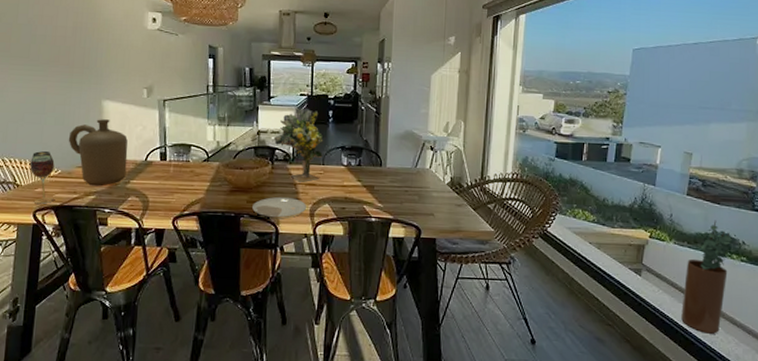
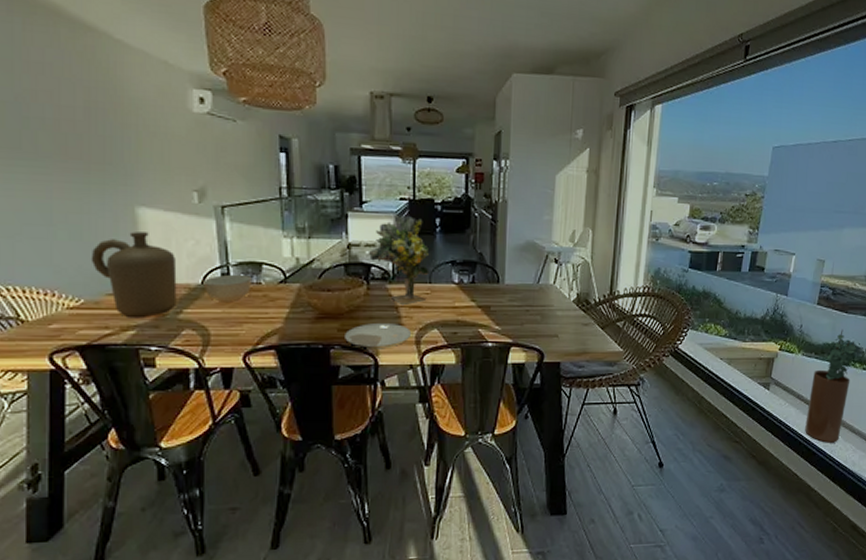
wineglass: present [30,151,55,204] -> none [38,275,78,344]
bowl: none [146,153,183,177] -> present [203,274,253,304]

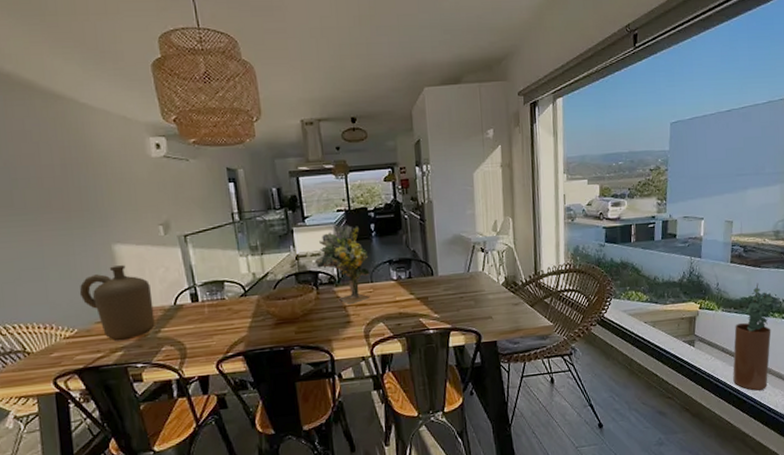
bowl: present [203,274,253,304] -> none [175,292,217,321]
plate: present [345,322,412,349] -> none [302,322,361,347]

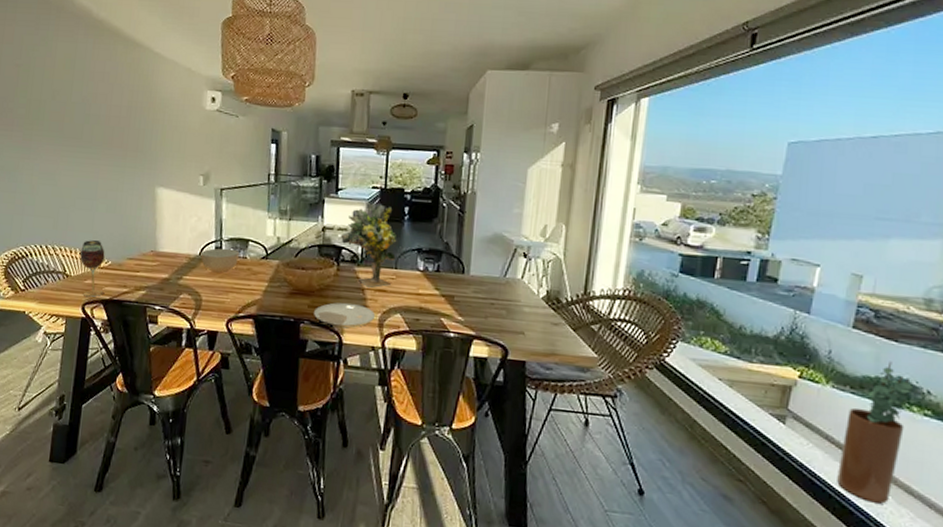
wineglass: none [38,310,75,370] -> present [80,240,105,297]
water jug: present [79,265,155,341] -> none [119,207,182,281]
bowl: none [175,292,217,321] -> present [200,248,240,274]
plate: none [302,322,361,347] -> present [314,302,376,329]

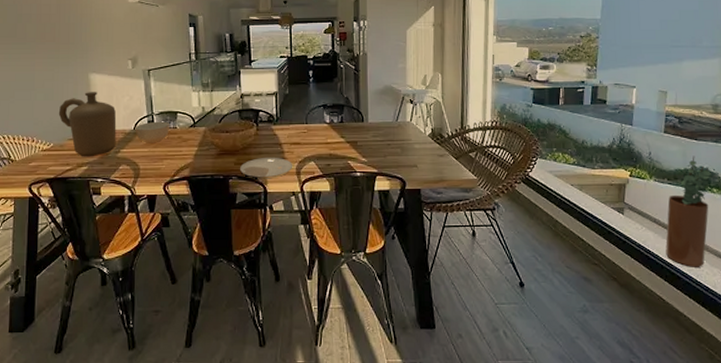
wineglass: present [80,240,105,297] -> none [23,126,48,177]
water jug: none [119,207,182,281] -> present [58,92,117,157]
bouquet: present [340,201,397,287] -> none [256,69,306,142]

